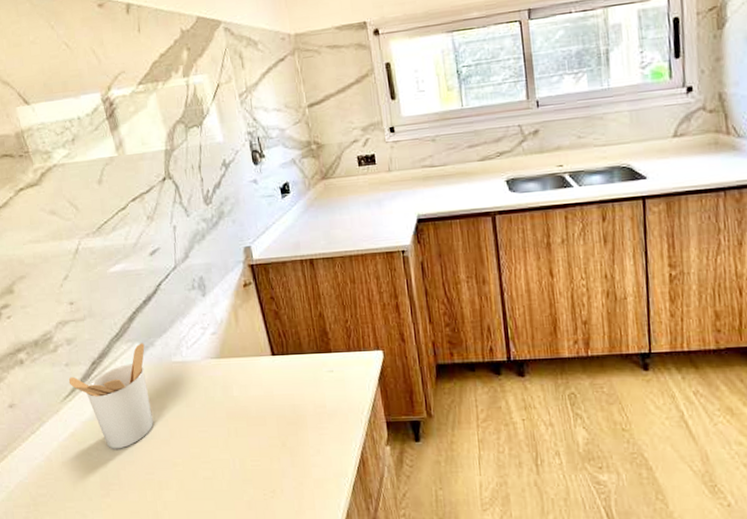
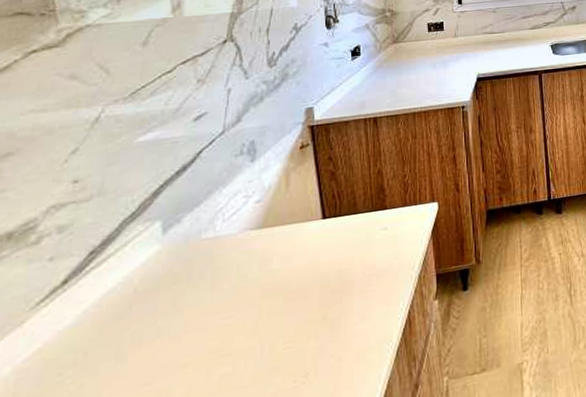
utensil holder: present [68,343,153,449] -> none [49,220,168,361]

